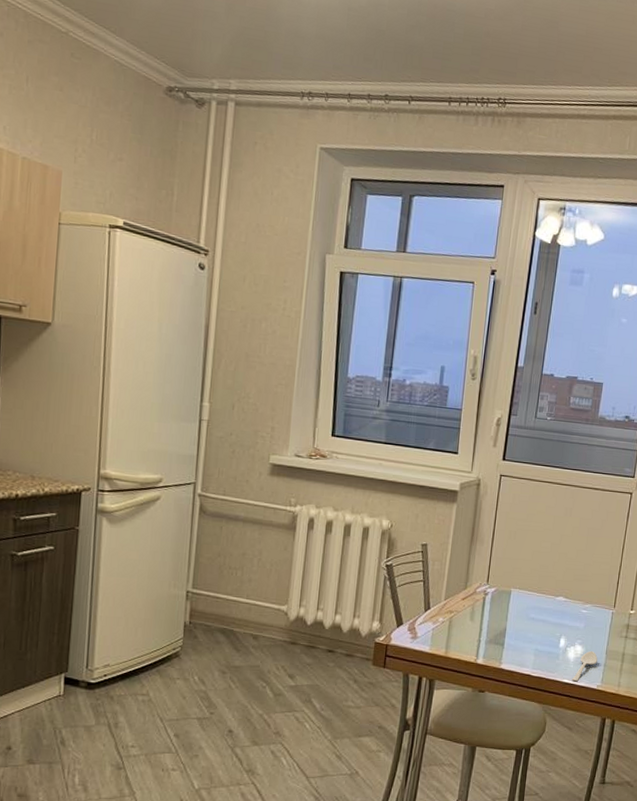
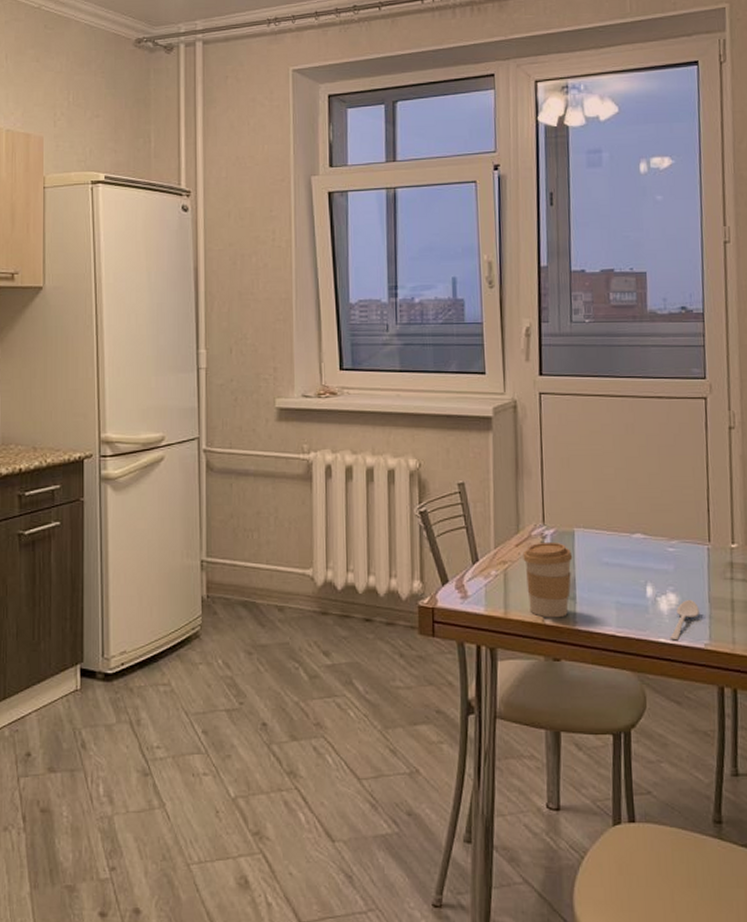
coffee cup: none [466,598,507,659] -> present [523,541,573,618]

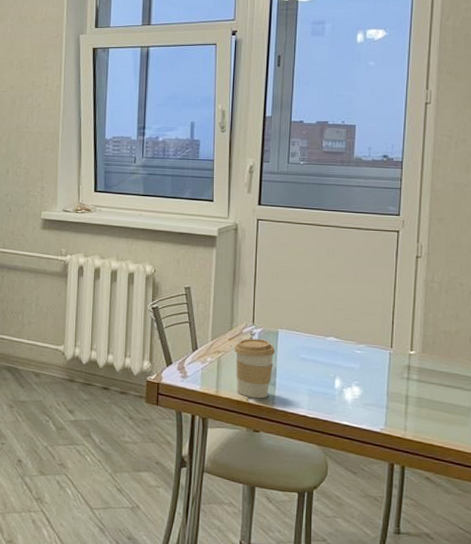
spoon: present [669,599,699,641] -> none [351,392,378,424]

